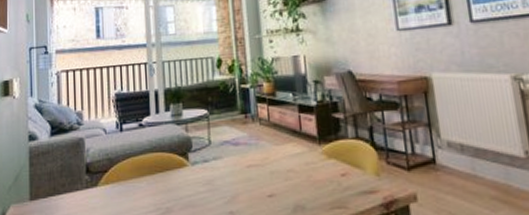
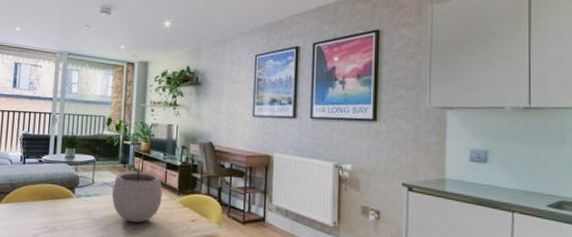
plant pot: none [235,102,300,187] -> present [112,157,163,223]

